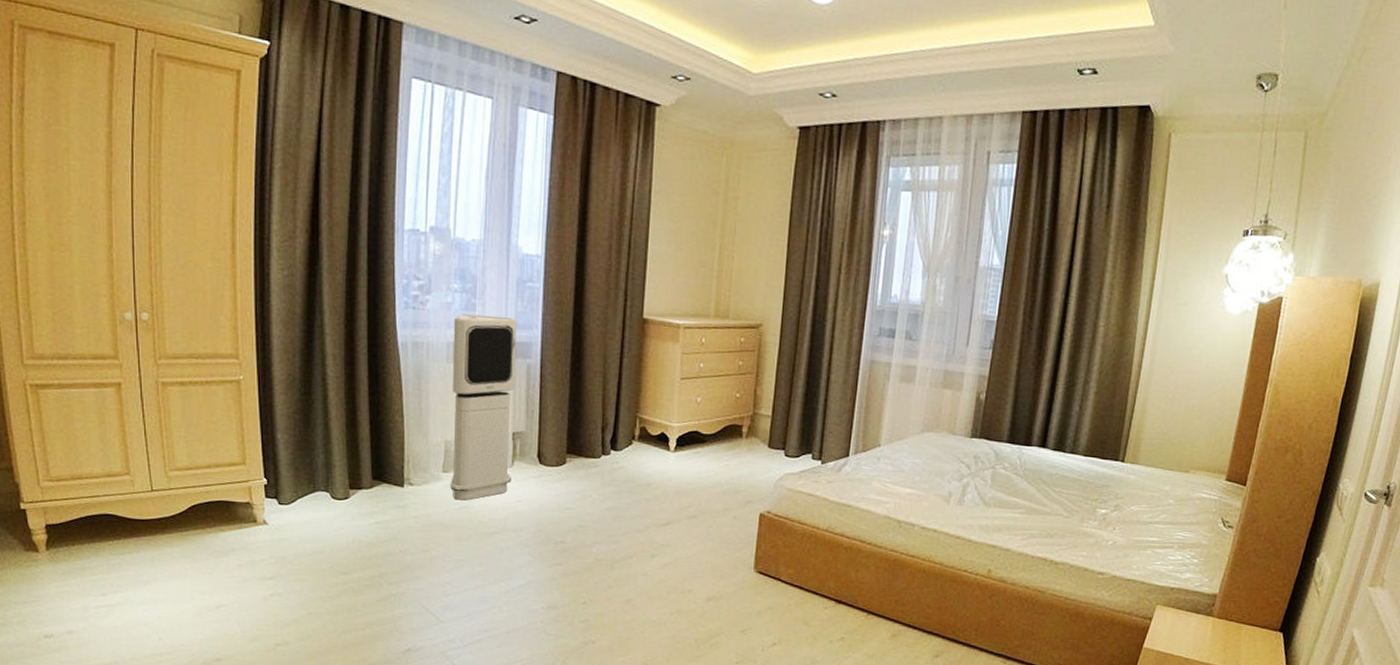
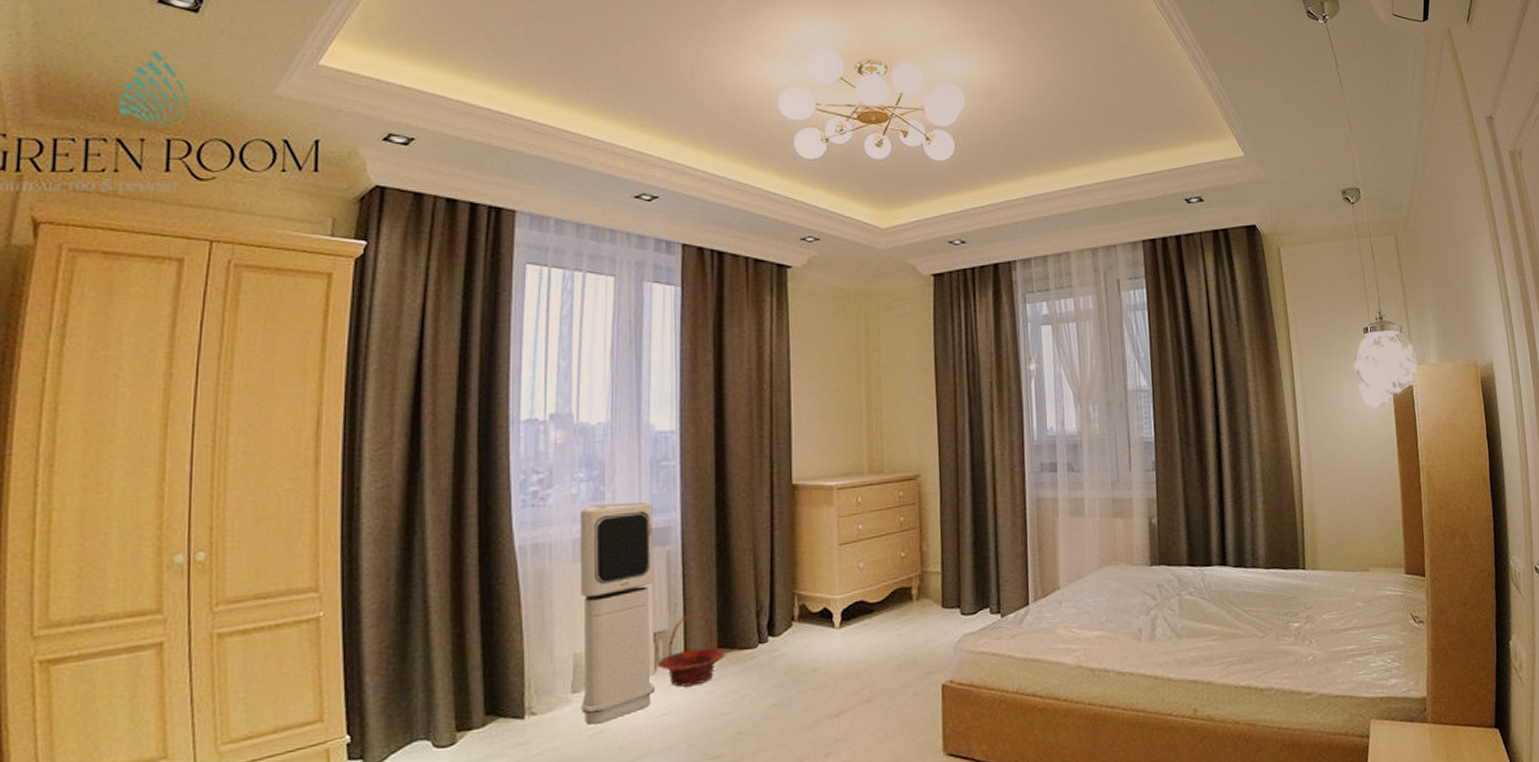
basket: none [515,421,573,482] -> present [658,614,725,687]

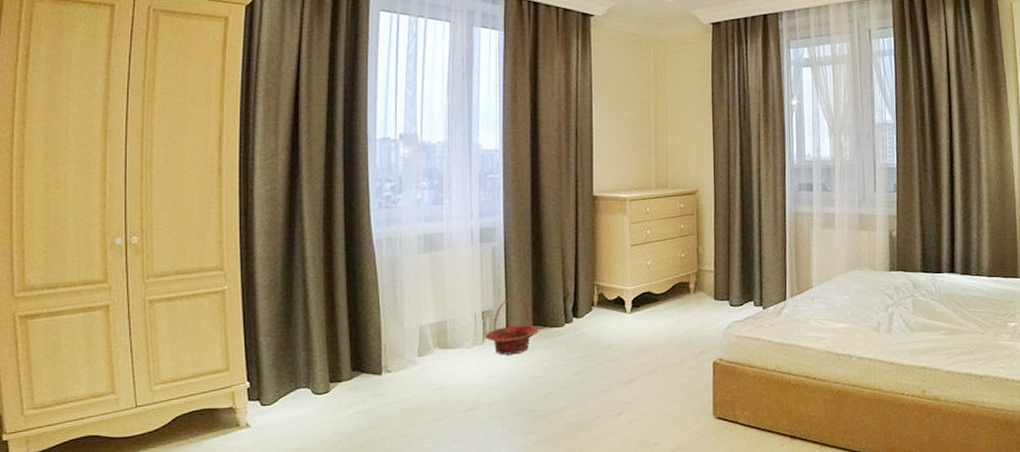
air purifier: present [579,502,655,725] -> none [423,206,483,382]

